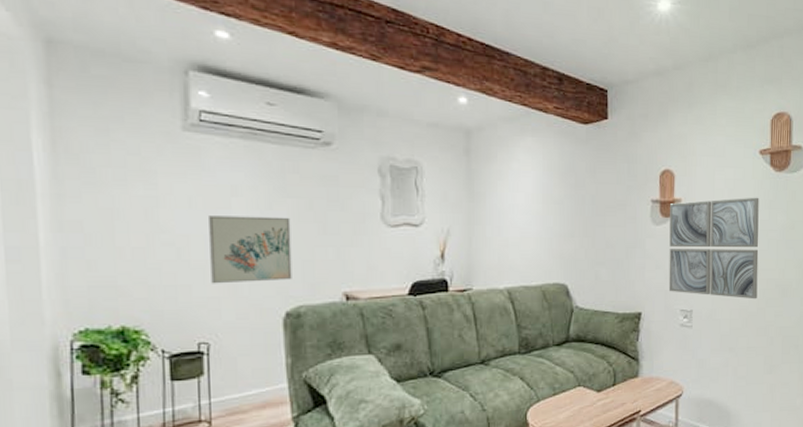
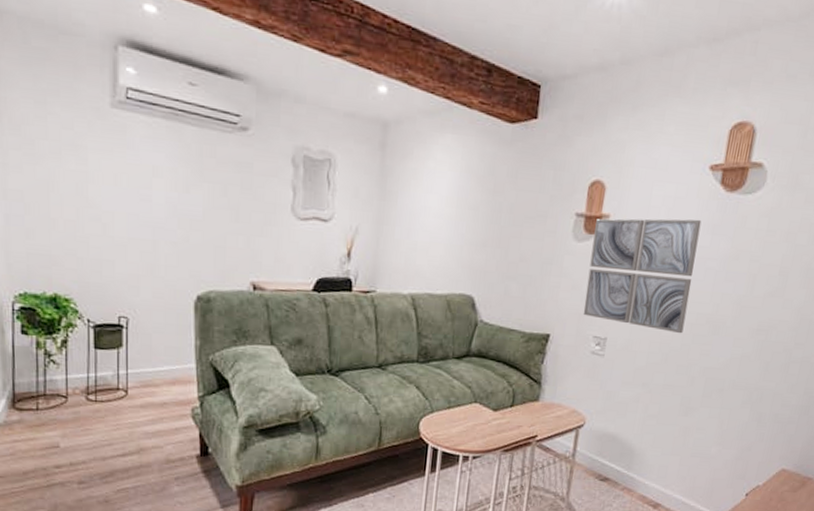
wall art: present [209,216,292,284] -> none [132,194,206,265]

